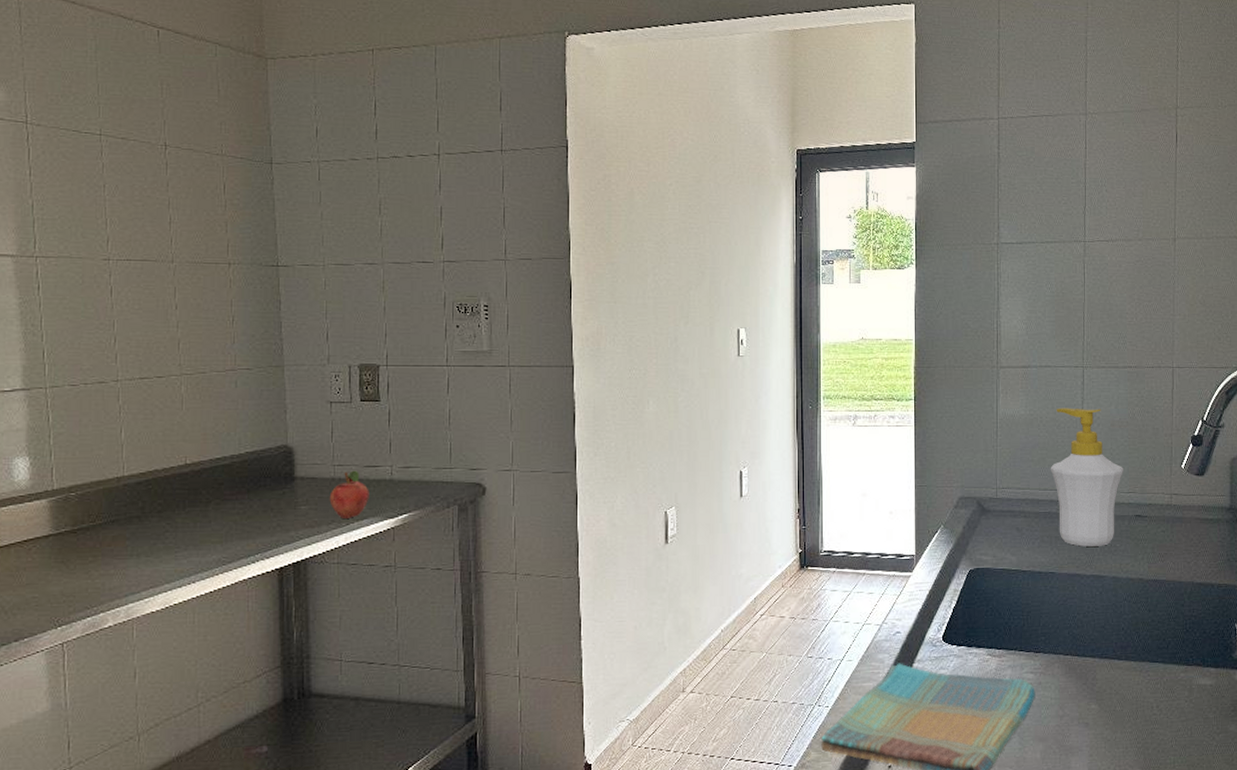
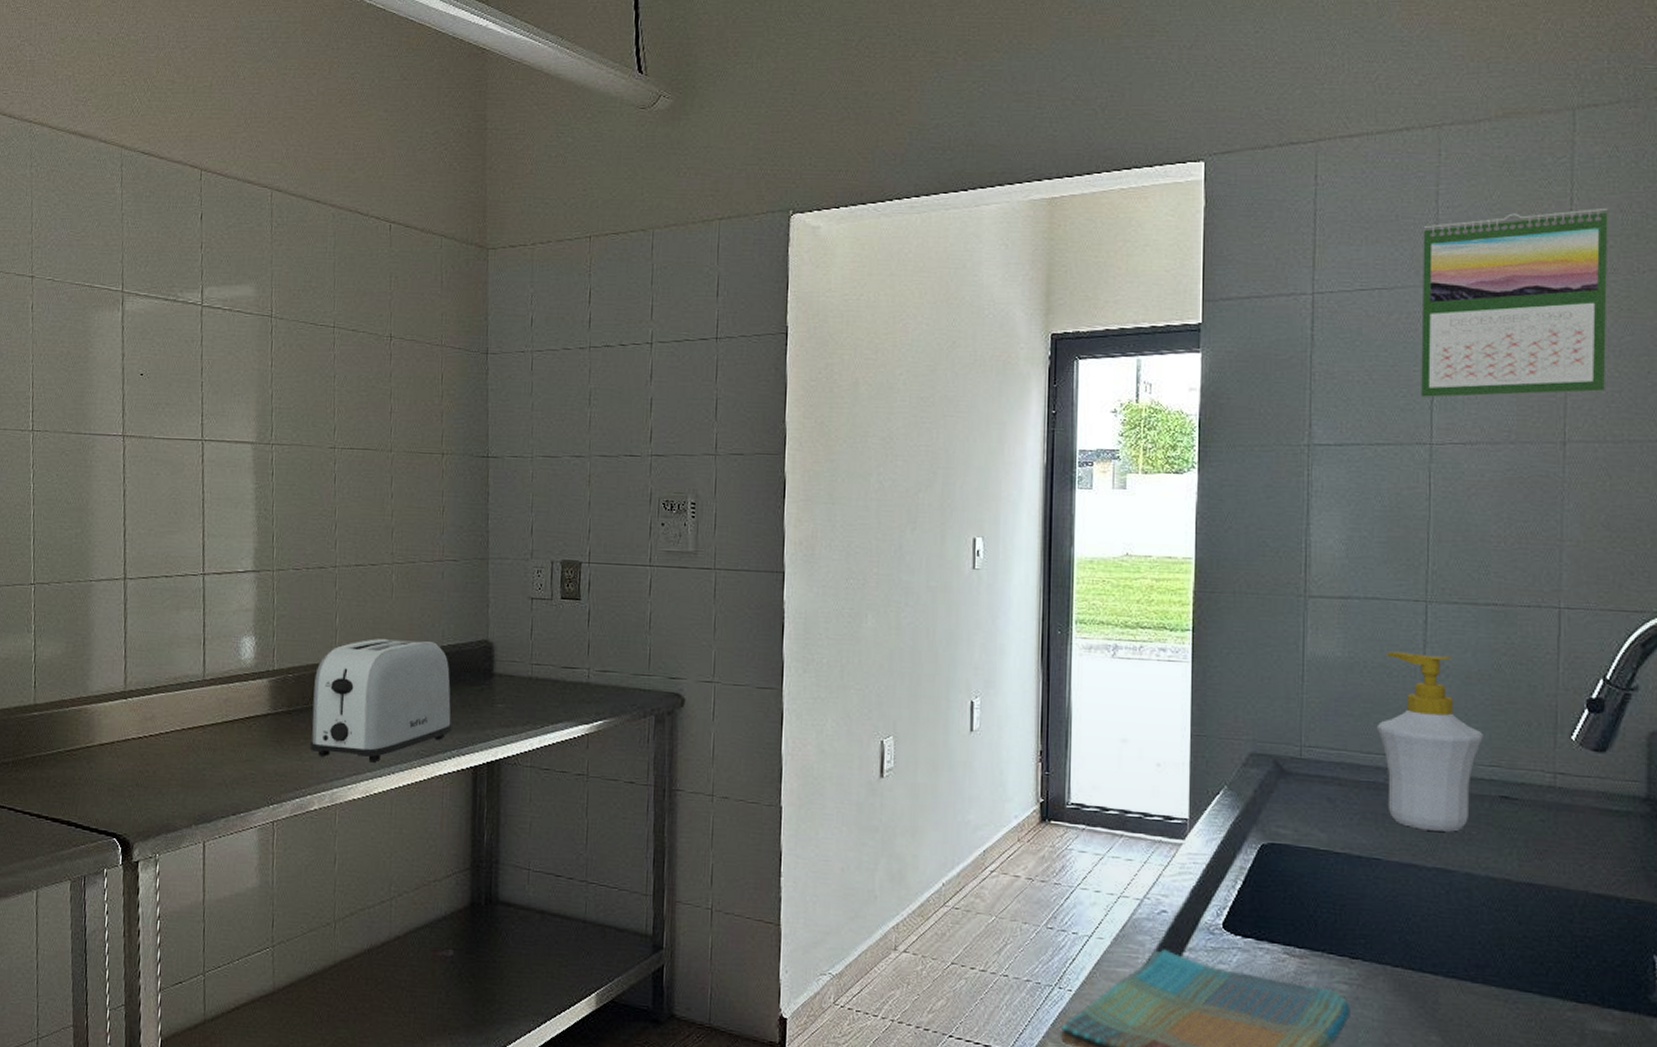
toaster: none [100,449,254,574] -> present [310,638,452,763]
fruit: present [329,470,369,518] -> none [525,670,566,721]
calendar: none [1076,55,1202,204] -> present [1421,207,1608,397]

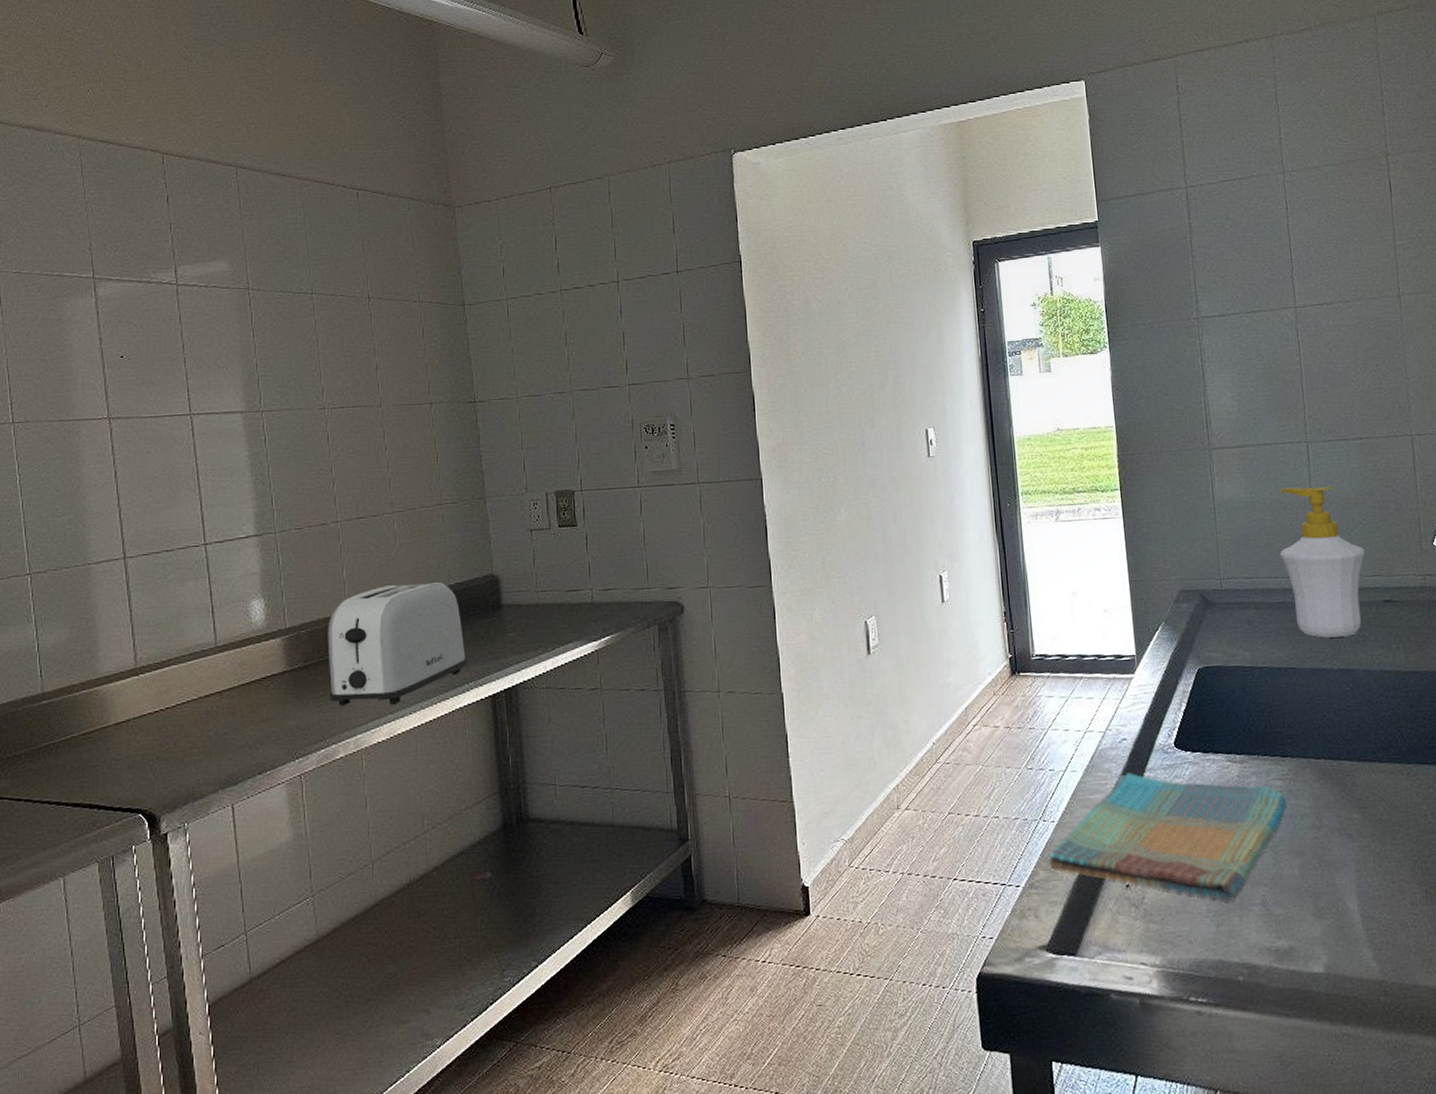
calendar: present [1421,207,1608,397] -> none [1268,96,1426,268]

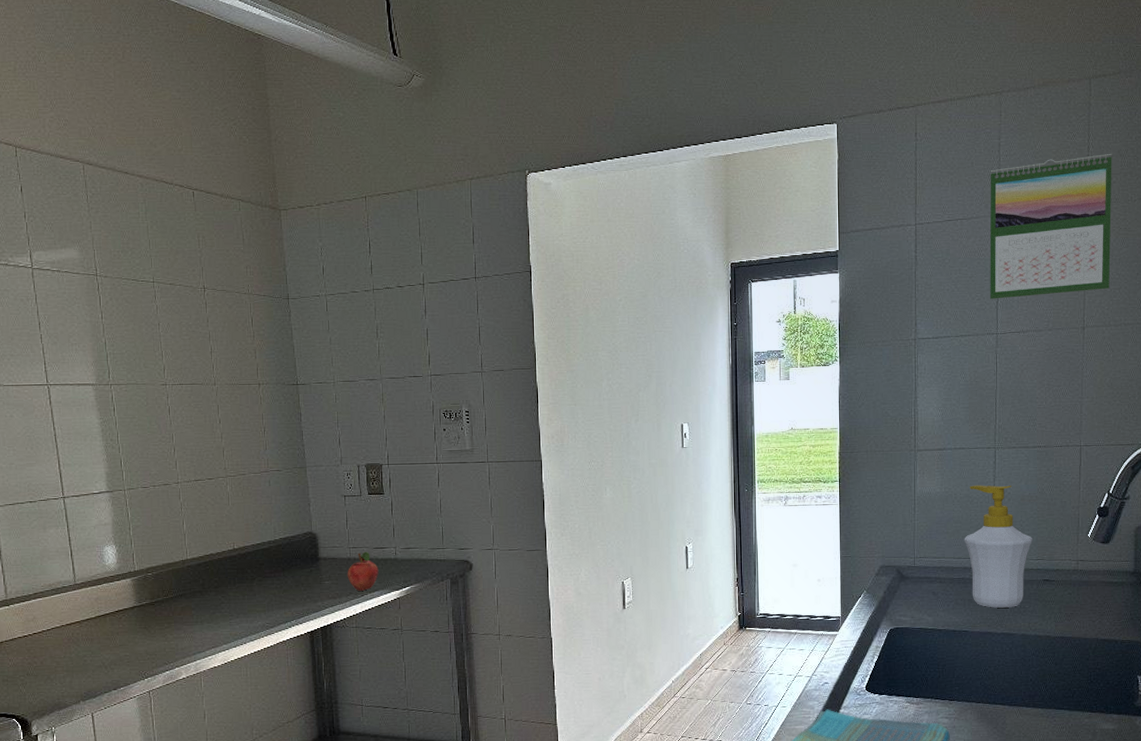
toaster: present [328,582,468,705] -> none [171,537,290,637]
fruit: none [535,595,573,644] -> present [347,551,379,591]
calendar: none [1268,96,1426,268] -> present [989,153,1112,299]

